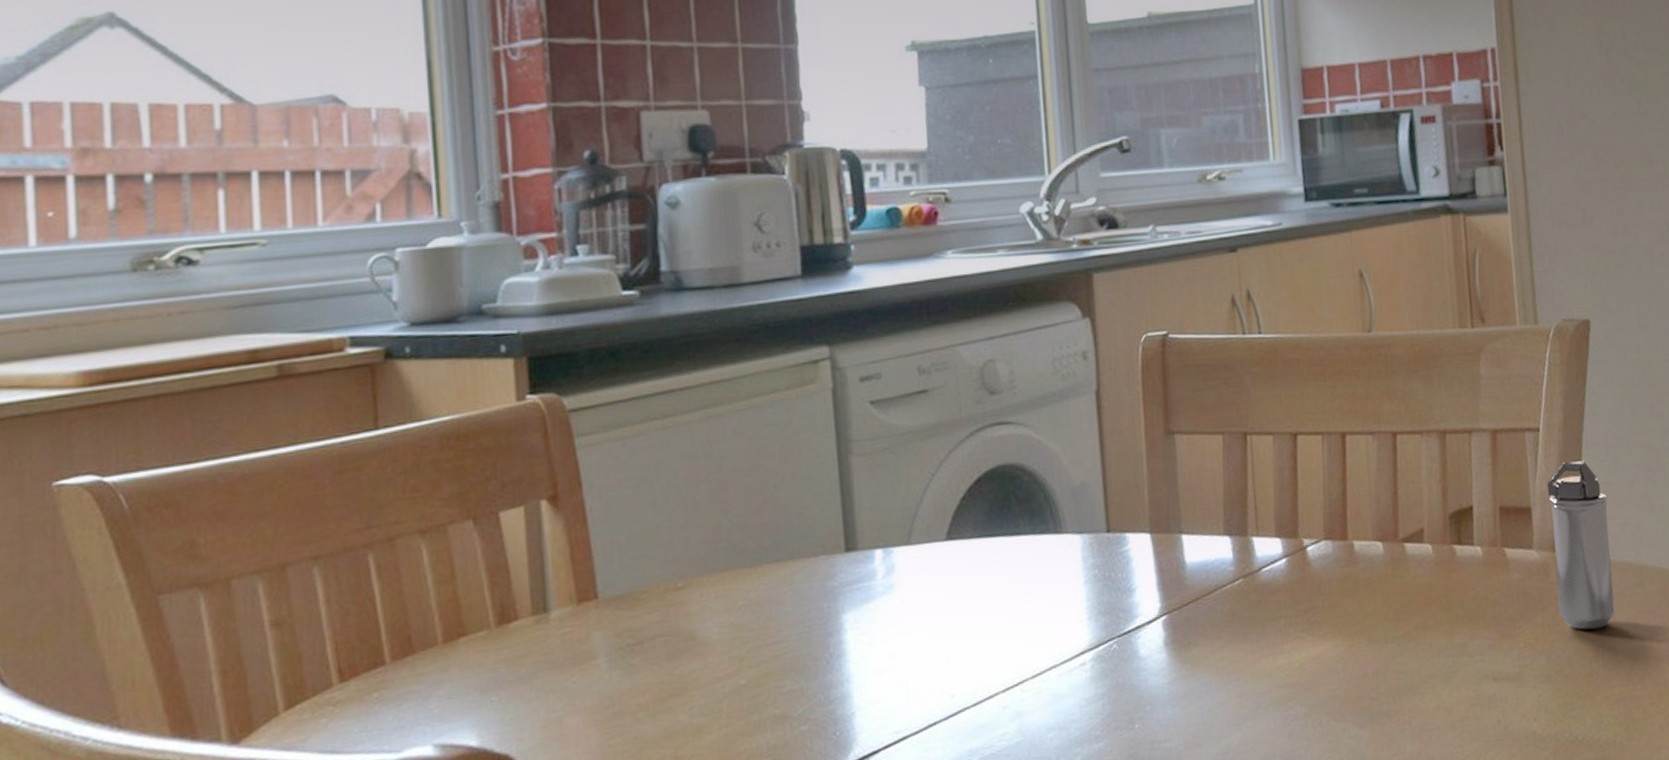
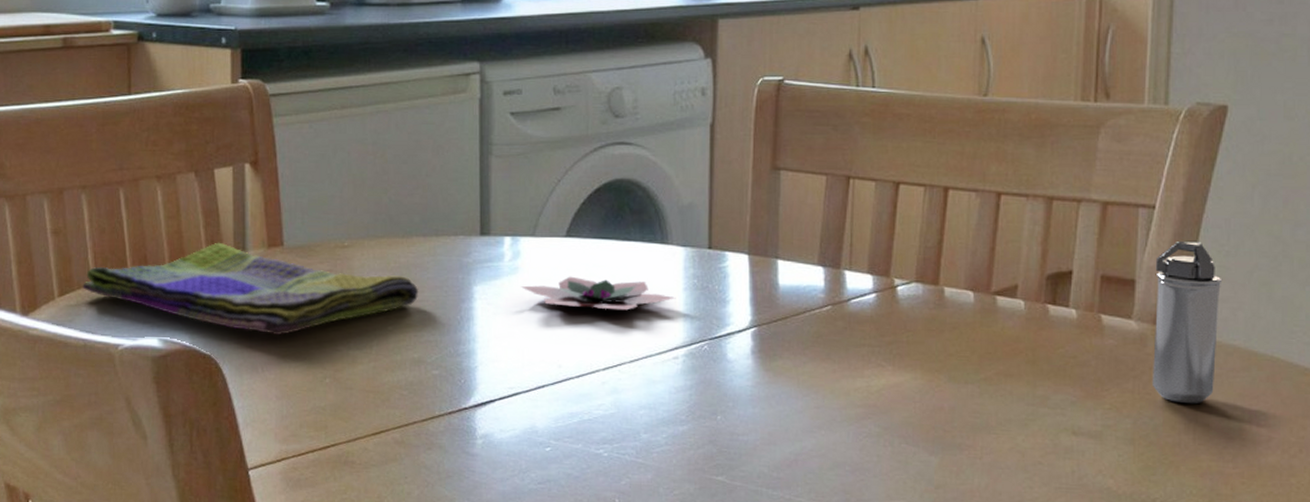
dish towel: none [320,605,776,715] -> present [82,242,419,335]
flower: none [899,580,1077,624] -> present [521,276,676,311]

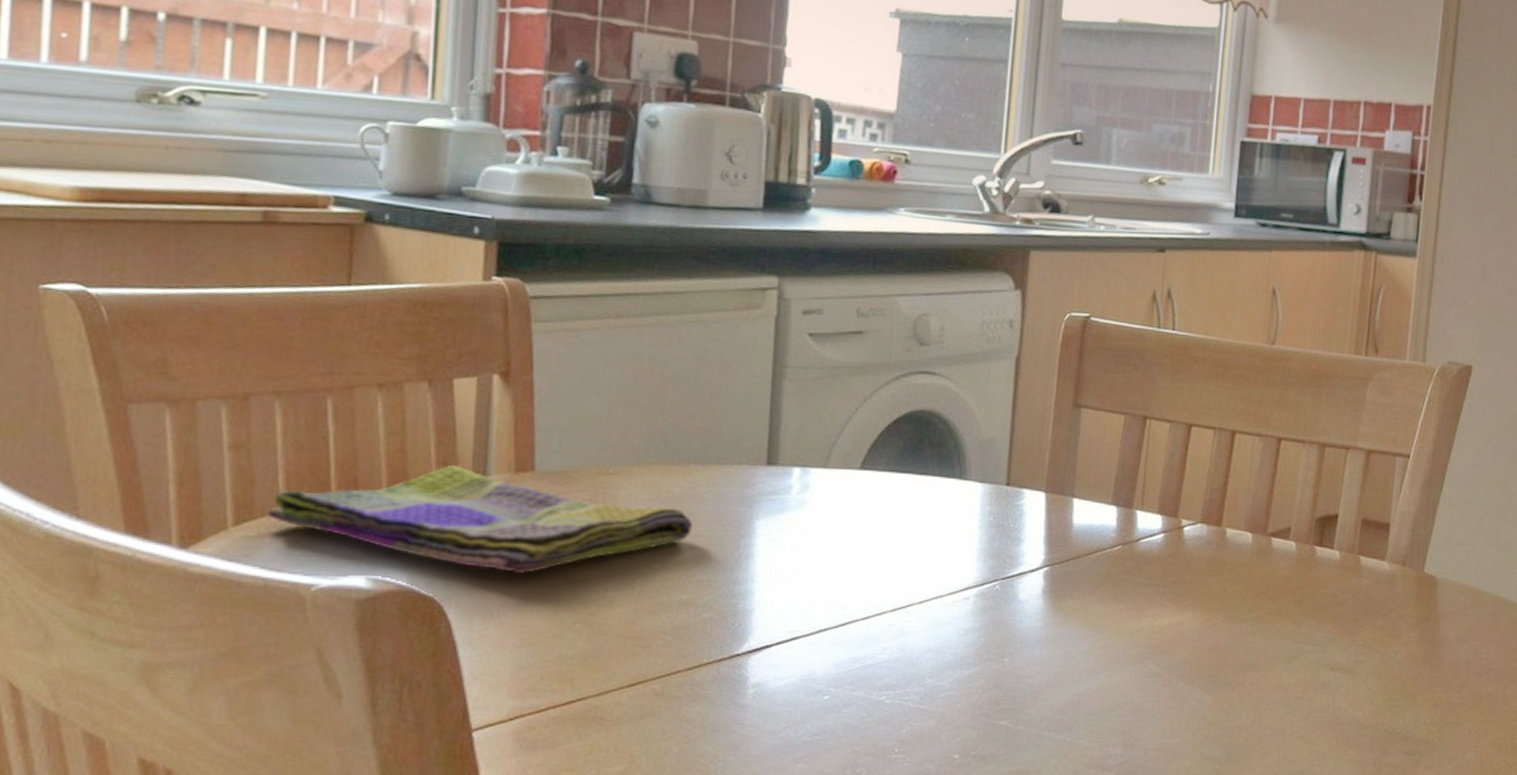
flower: present [521,276,676,311] -> none [808,511,971,549]
shaker: present [1151,240,1223,404] -> none [1398,488,1460,640]

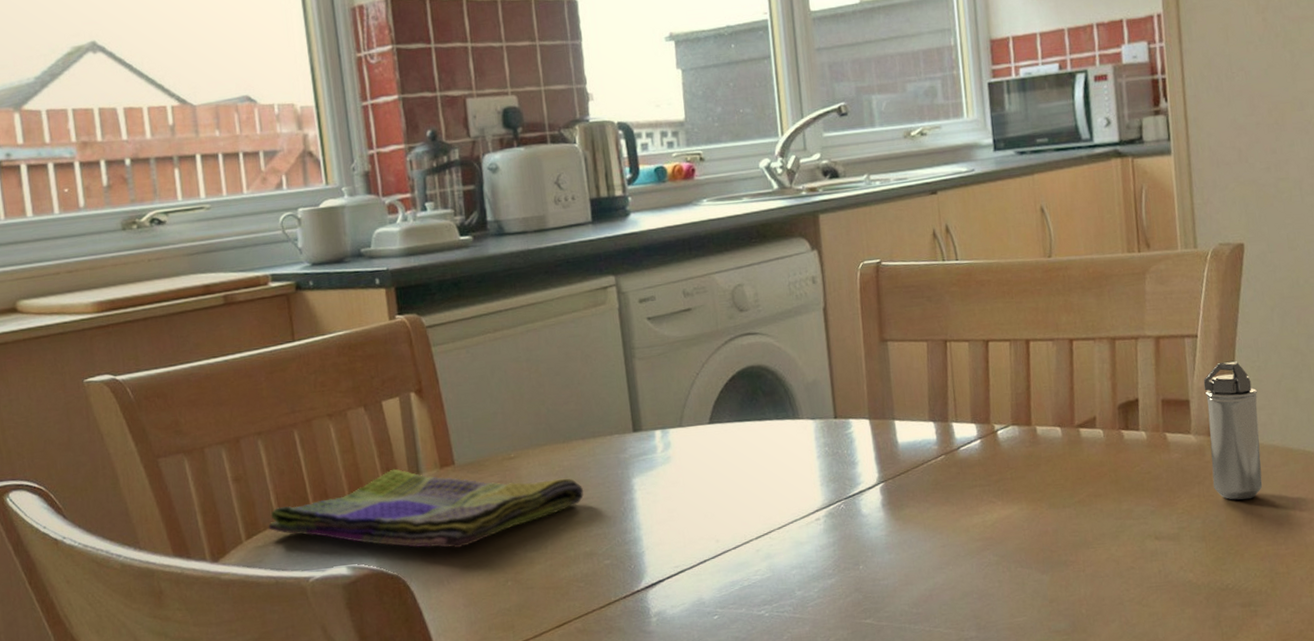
shaker: none [1398,488,1460,640] -> present [1203,360,1263,500]

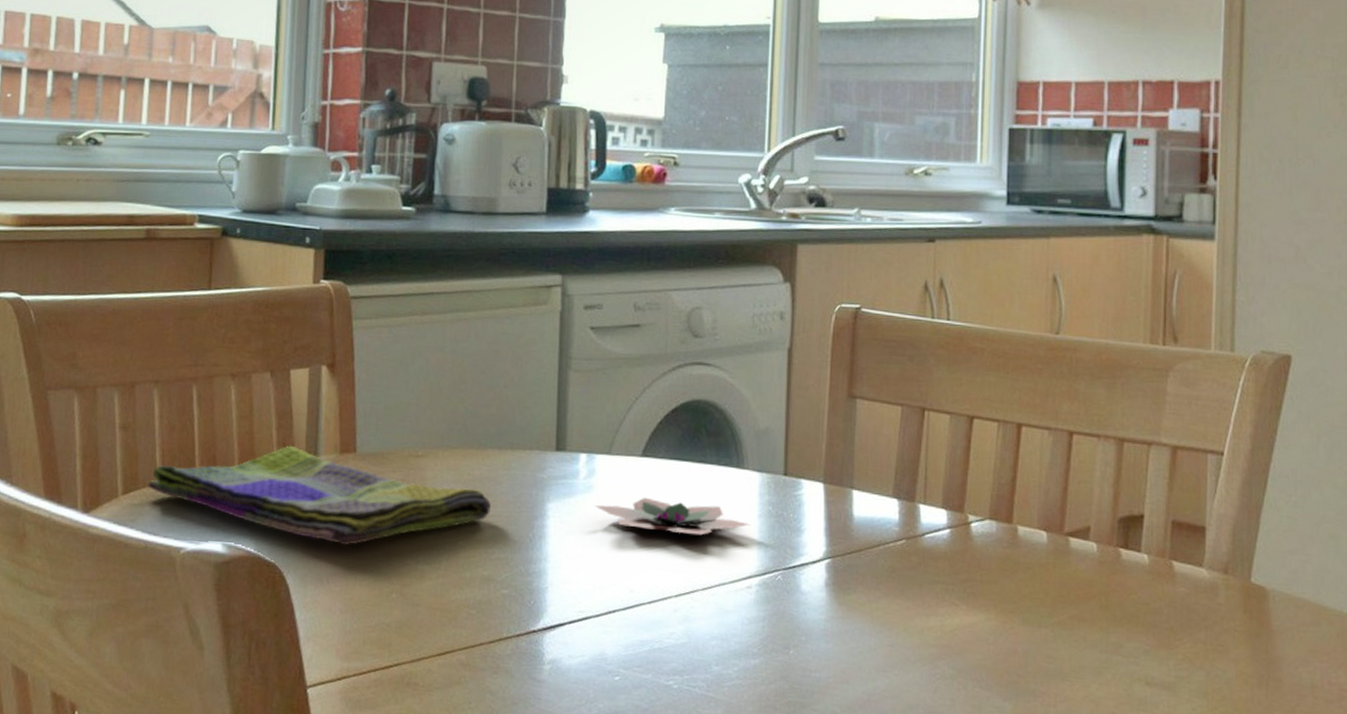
flower: none [675,455,812,487] -> present [595,497,751,536]
shaker: present [1203,360,1263,500] -> none [1223,489,1291,658]

